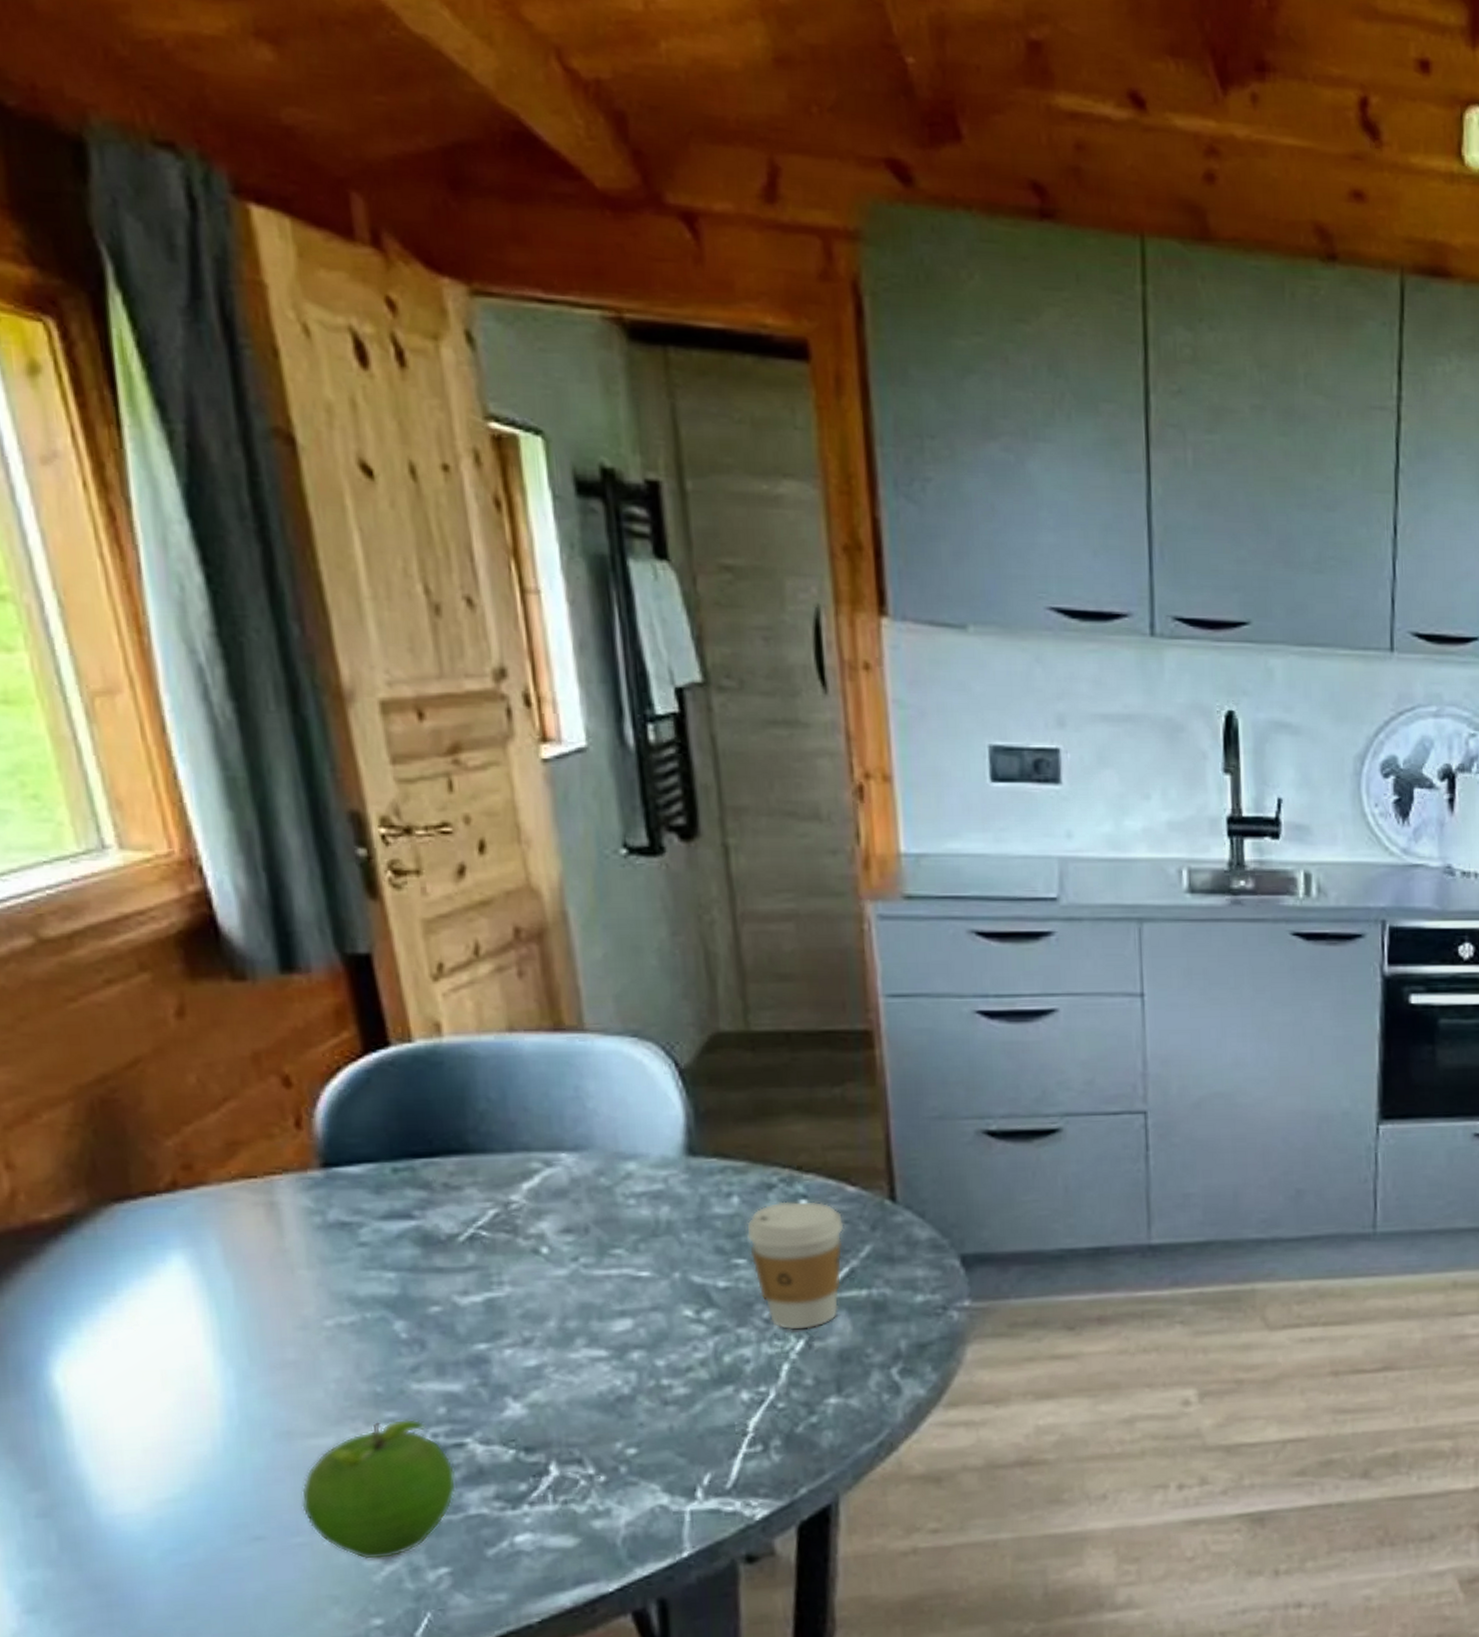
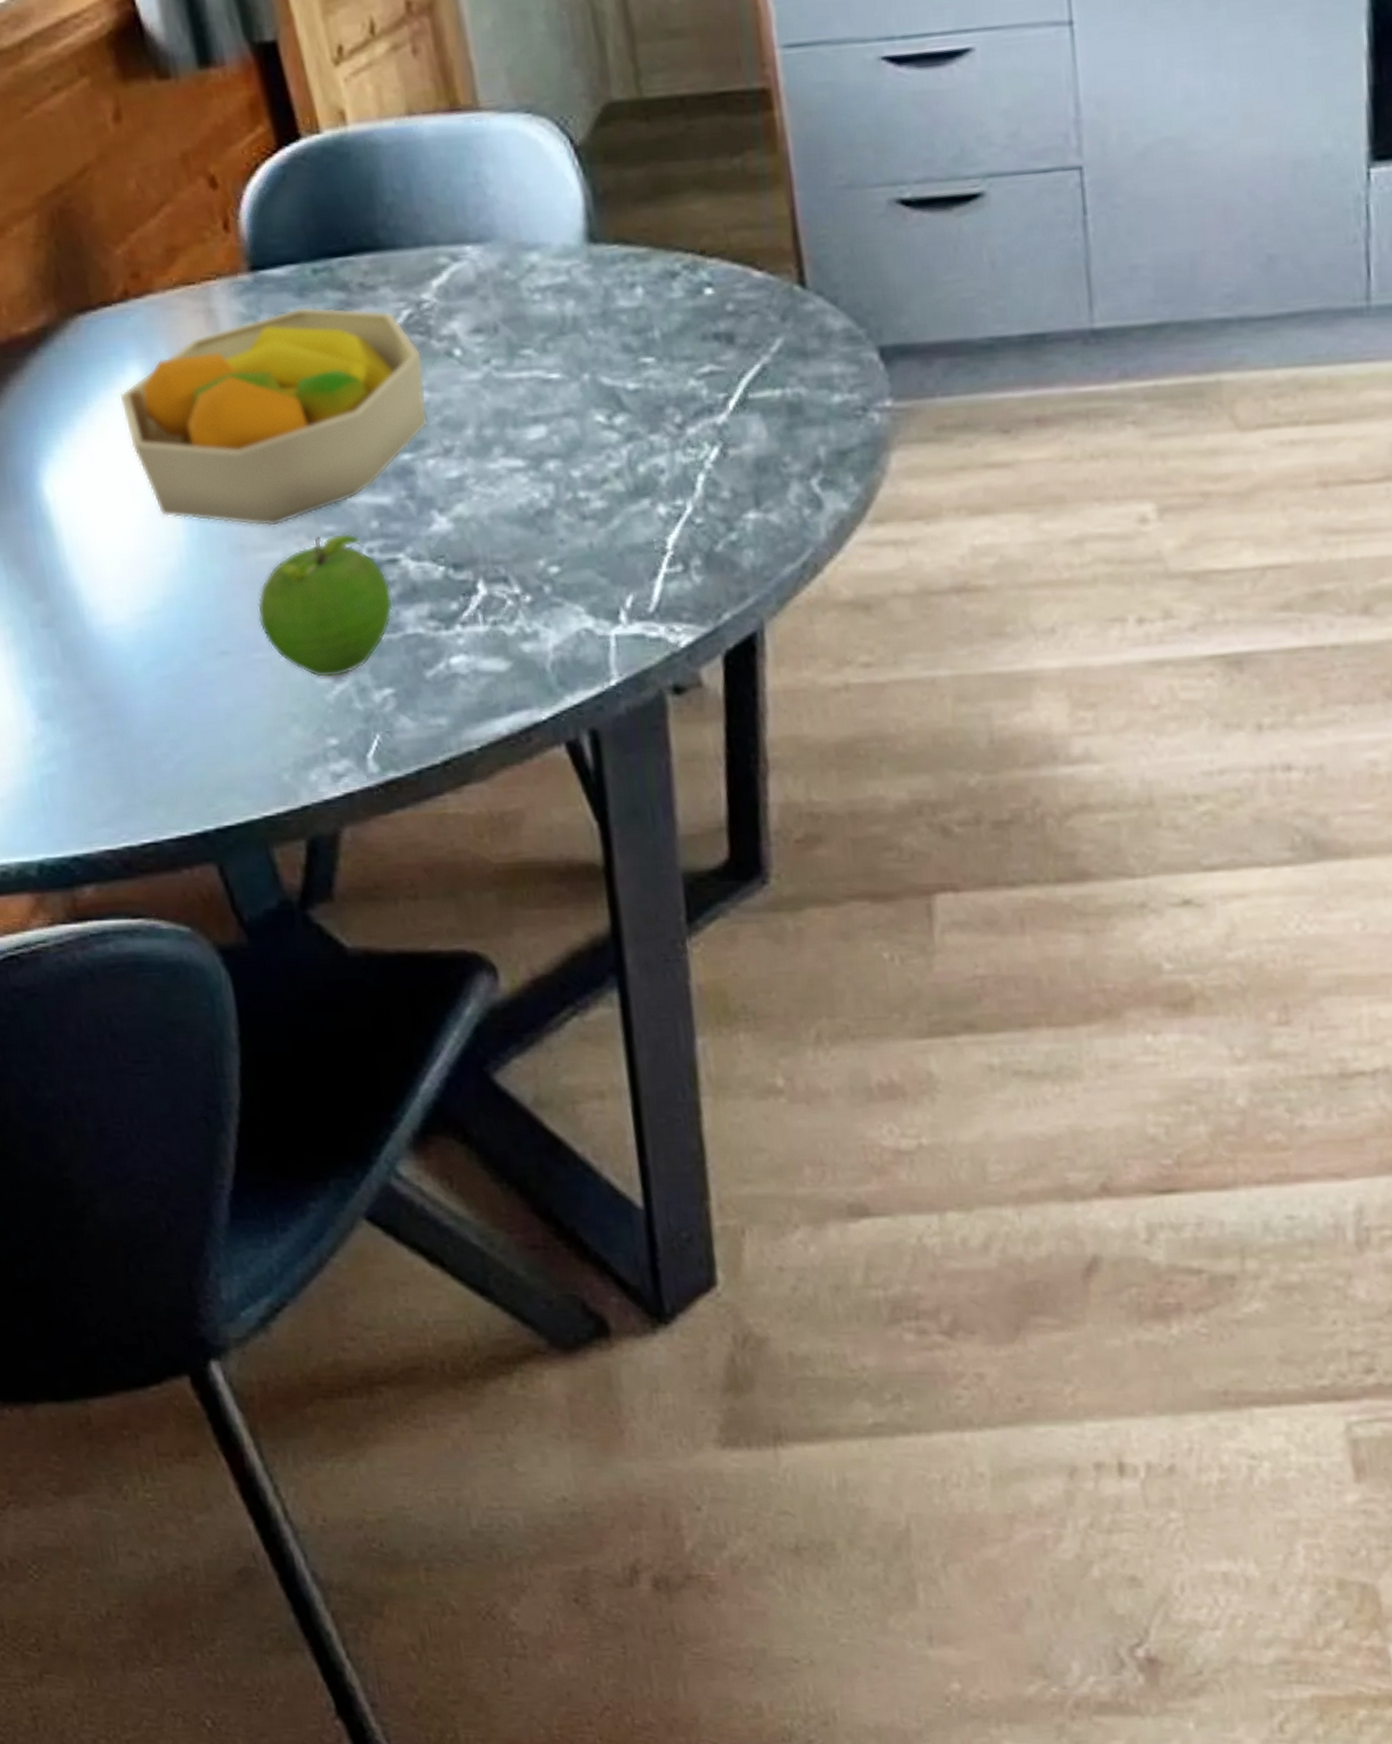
fruit bowl: none [157,1202,509,1413] -> present [120,306,429,527]
coffee cup: present [745,1200,844,1331] -> none [651,289,754,437]

